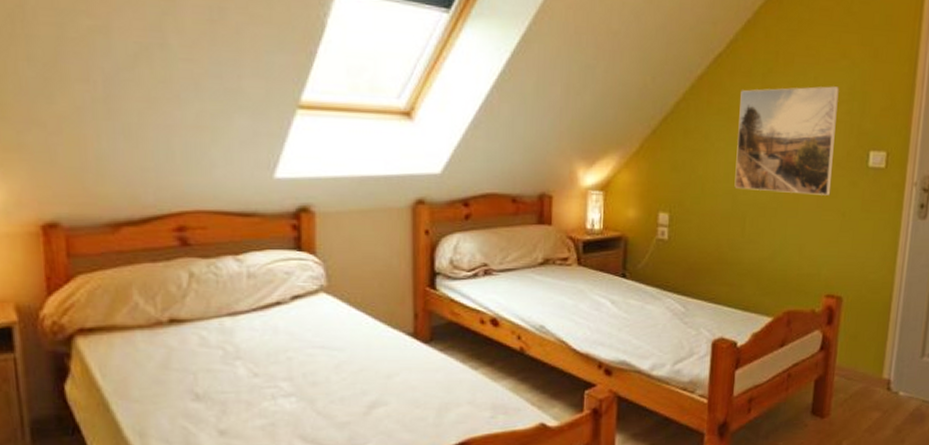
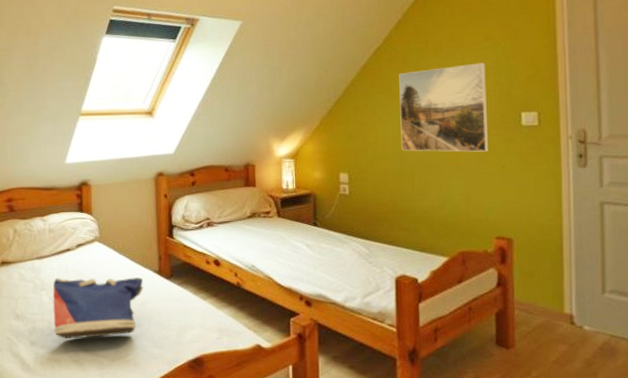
tote bag: none [253,341,392,425] -> present [52,277,144,339]

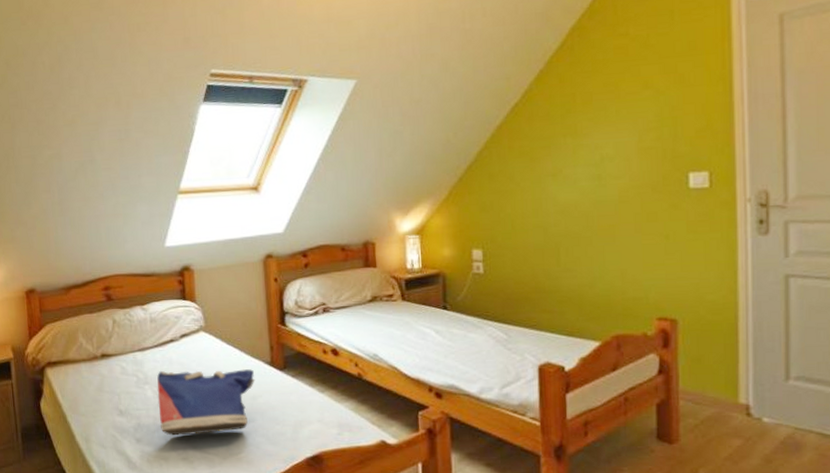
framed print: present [399,63,489,152] -> none [541,116,649,222]

